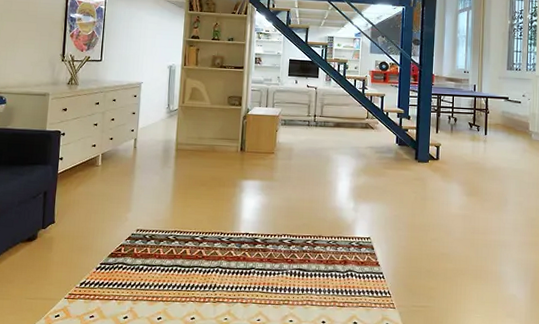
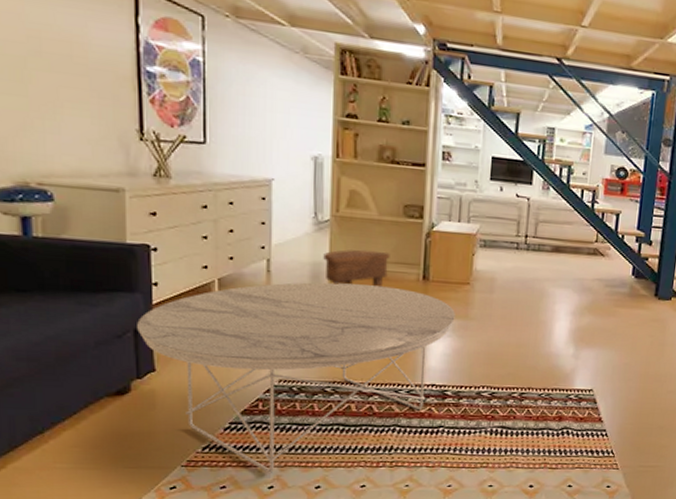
coffee table: none [46,154,264,305] -> present [137,282,455,473]
side table: none [172,130,218,158] -> present [323,249,390,288]

